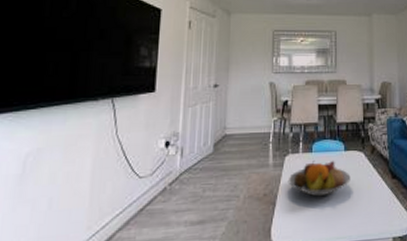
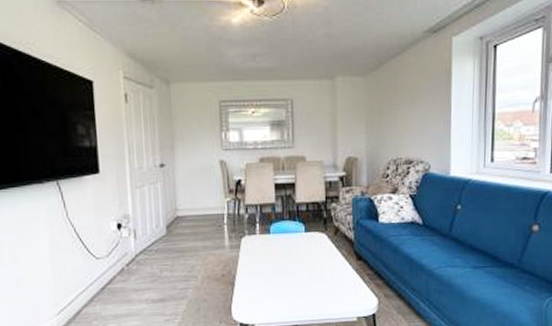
fruit bowl: present [287,161,351,197] -> none [245,242,312,278]

